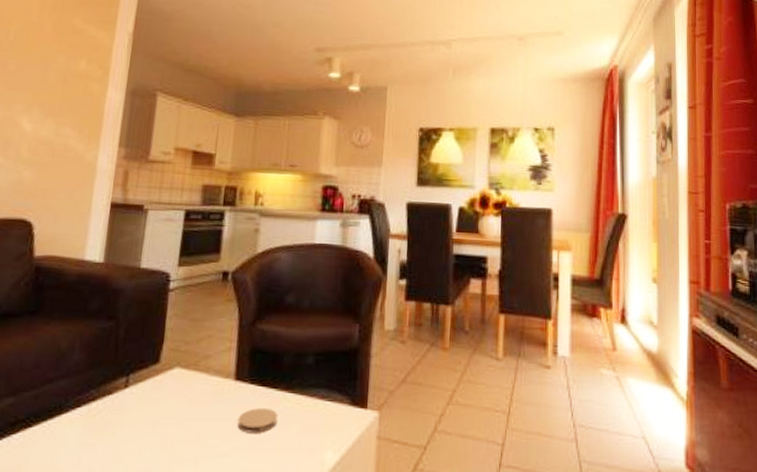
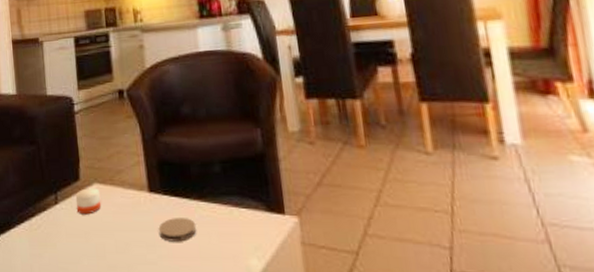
candle: none [149,372,180,401] -> present [75,188,101,215]

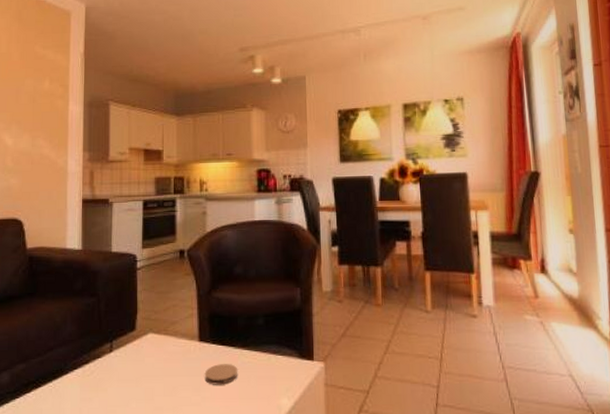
candle: present [75,188,101,215] -> none [130,337,153,362]

